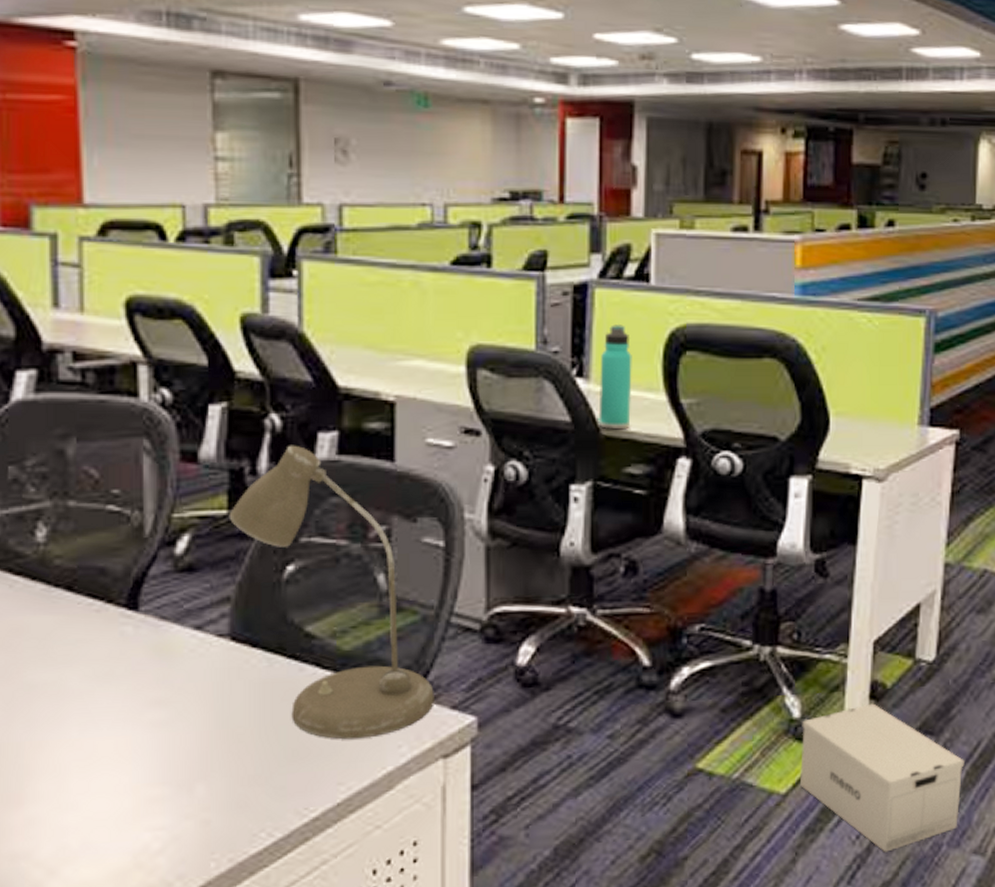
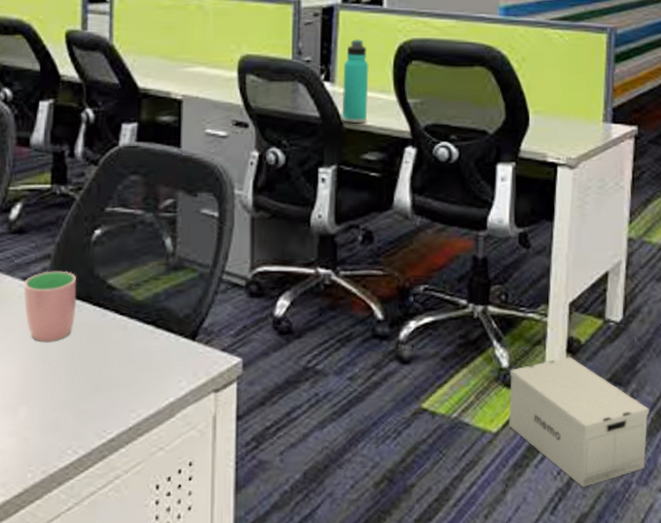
cup: none [197,616,266,704] -> present [24,270,77,342]
desk lamp: present [228,445,434,739] -> none [51,133,208,374]

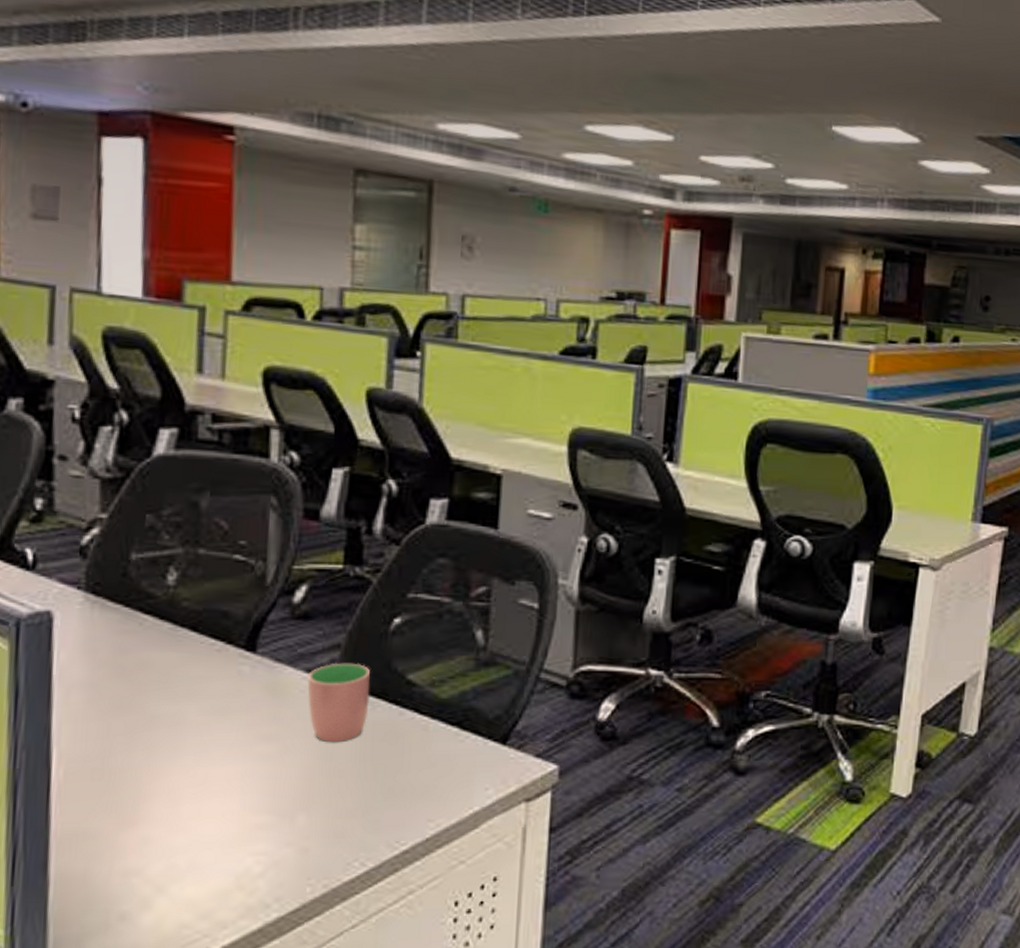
thermos bottle: present [342,39,369,124] -> none [684,416,718,511]
cardboard box: present [509,356,650,487] -> none [849,771,999,908]

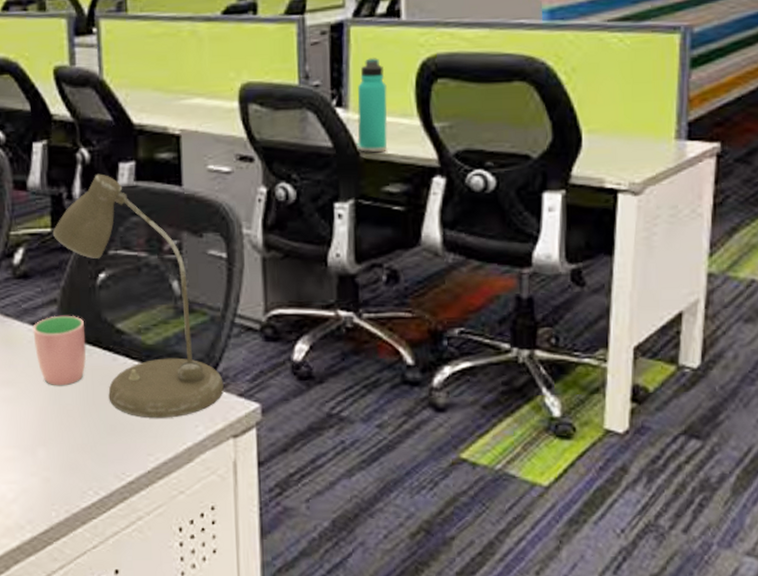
desk lamp: none [344,509,521,780] -> present [52,174,224,418]
thermos bottle: none [684,416,718,511] -> present [357,58,388,153]

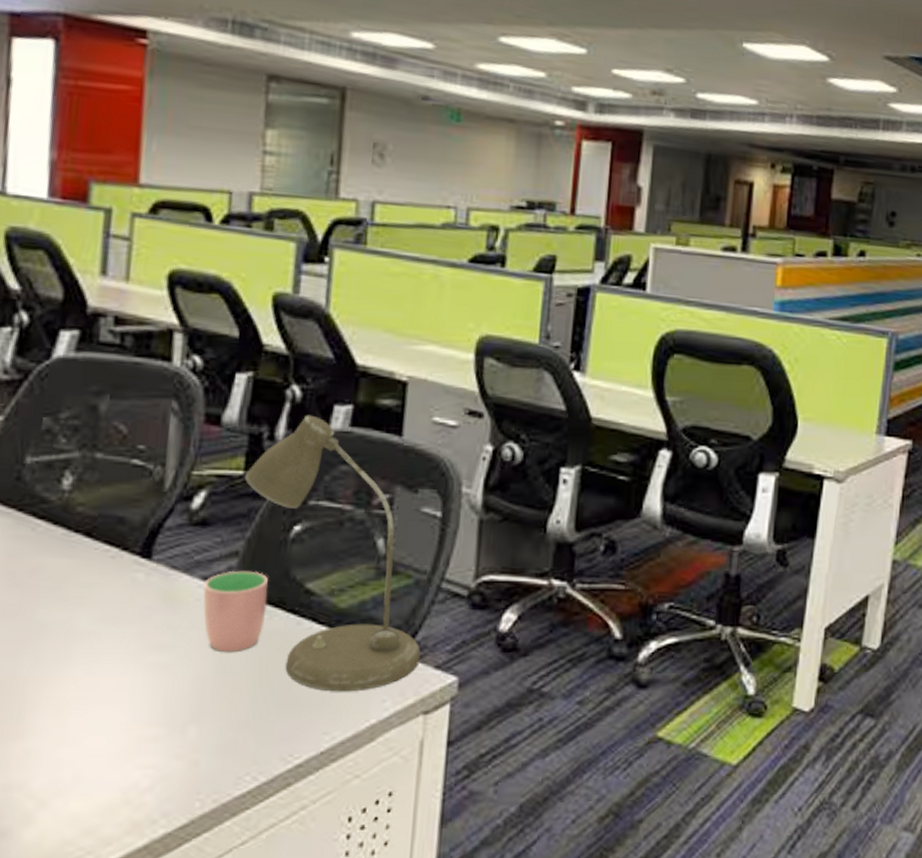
thermos bottle: present [357,58,388,153] -> none [590,326,625,421]

